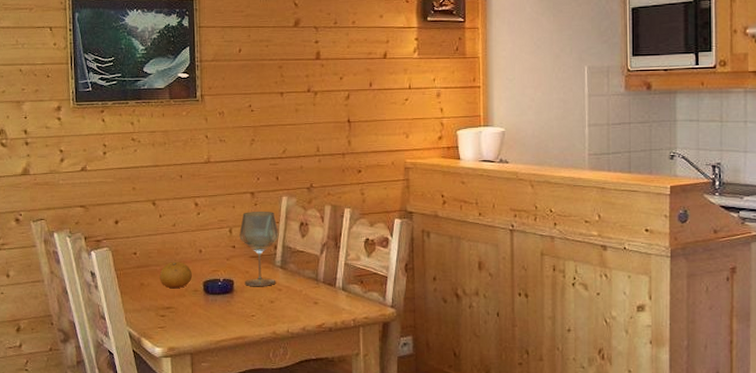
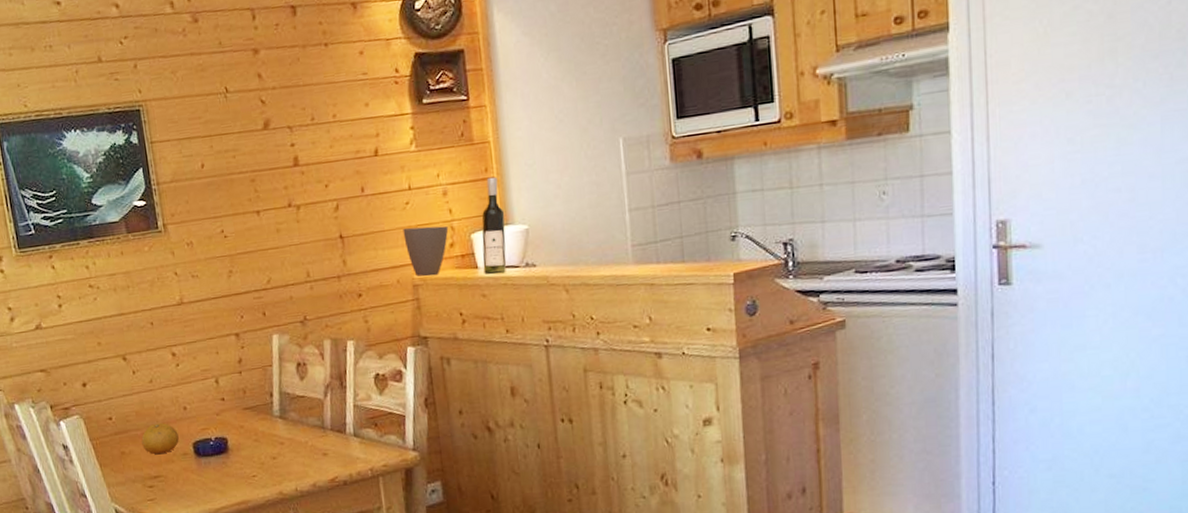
wine glass: present [239,212,279,287] -> none [227,354,277,443]
flower pot: none [401,119,439,162] -> present [403,225,449,277]
bottle: none [464,86,486,166] -> present [481,176,507,275]

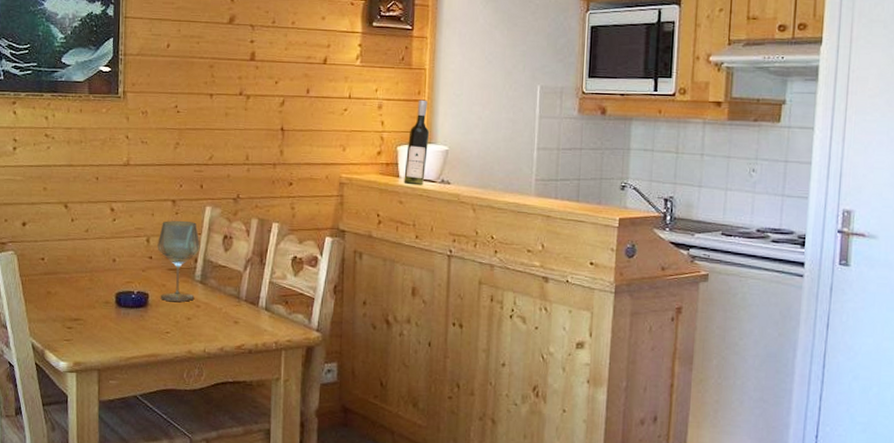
fruit: present [141,423,179,454] -> none [68,270,104,299]
wine glass: none [227,354,277,443] -> present [157,221,201,302]
flower pot: present [403,225,449,277] -> none [338,131,379,178]

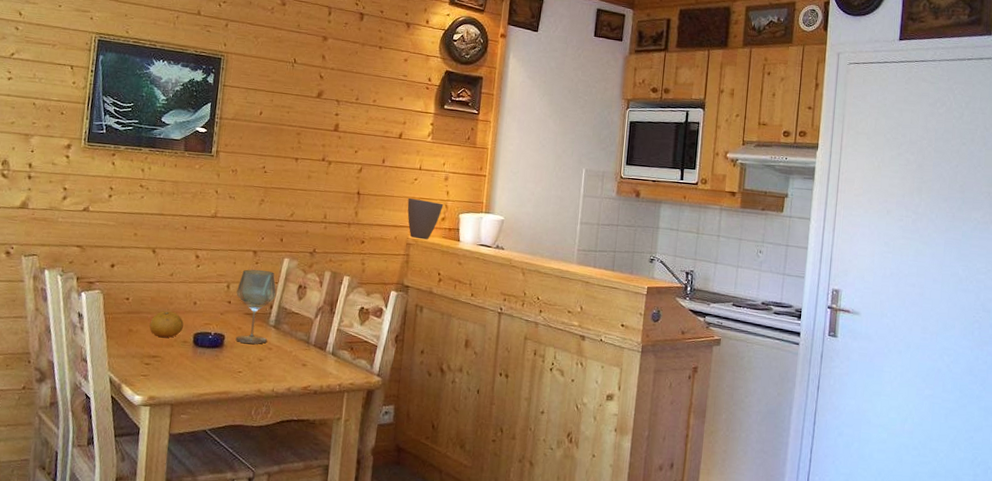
fruit: none [68,270,104,299] -> present [149,311,184,338]
flower pot: none [338,131,379,178] -> present [407,198,444,240]
bottle: present [404,99,430,186] -> none [463,174,489,250]

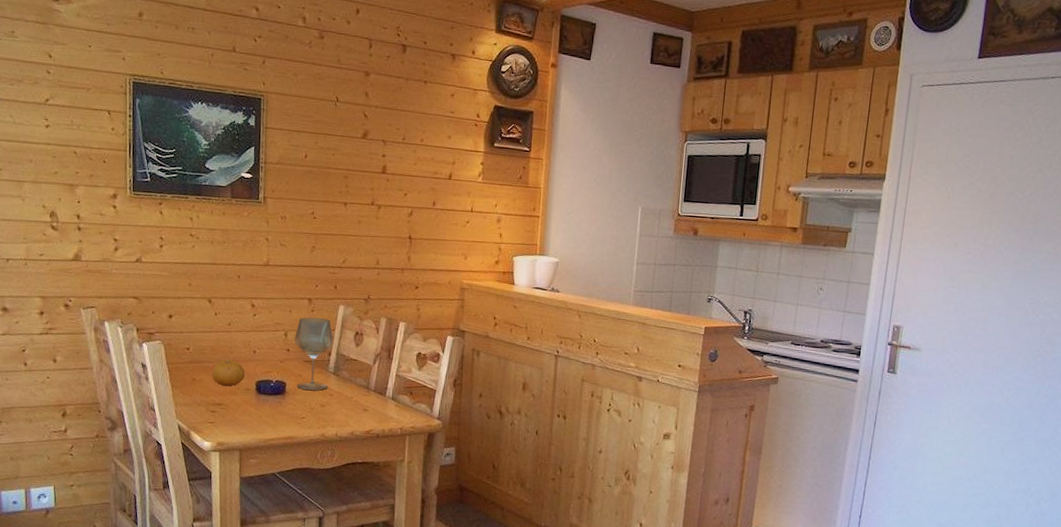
flower pot: present [407,198,444,240] -> none [460,241,497,284]

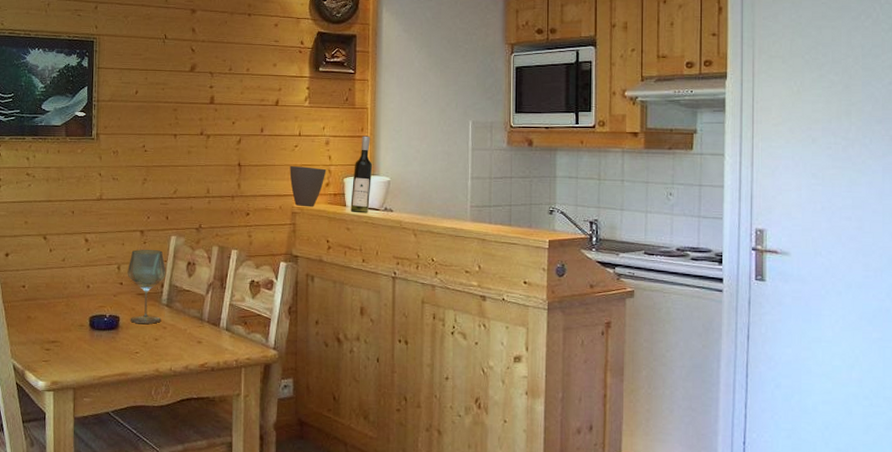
fruit: present [212,360,245,386] -> none [46,296,79,322]
flower pot: none [460,241,497,284] -> present [289,165,327,207]
bottle: none [518,215,543,293] -> present [350,136,373,214]

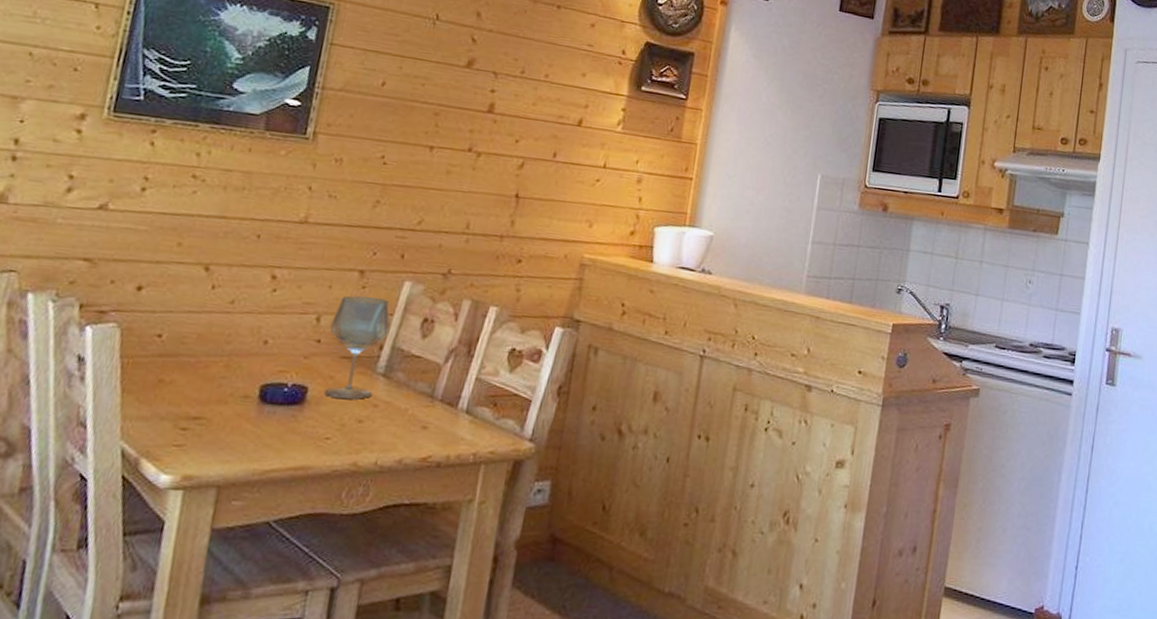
flower pot: present [289,165,327,207] -> none [583,204,634,260]
bottle: present [350,136,373,214] -> none [657,177,695,274]

